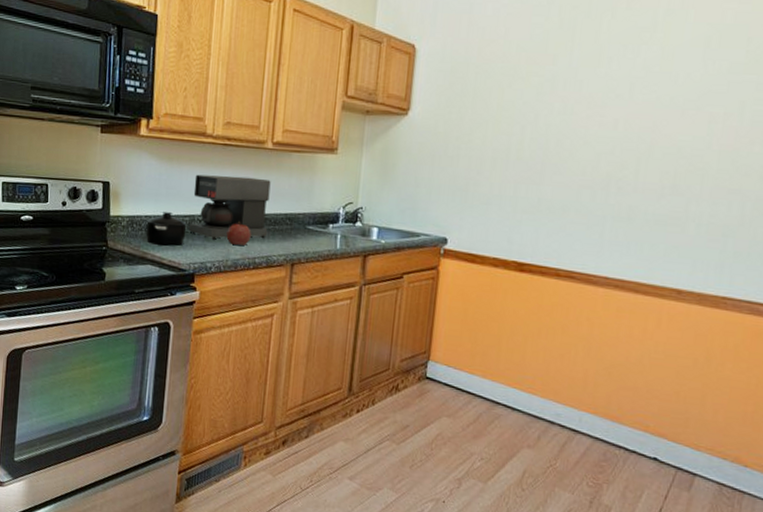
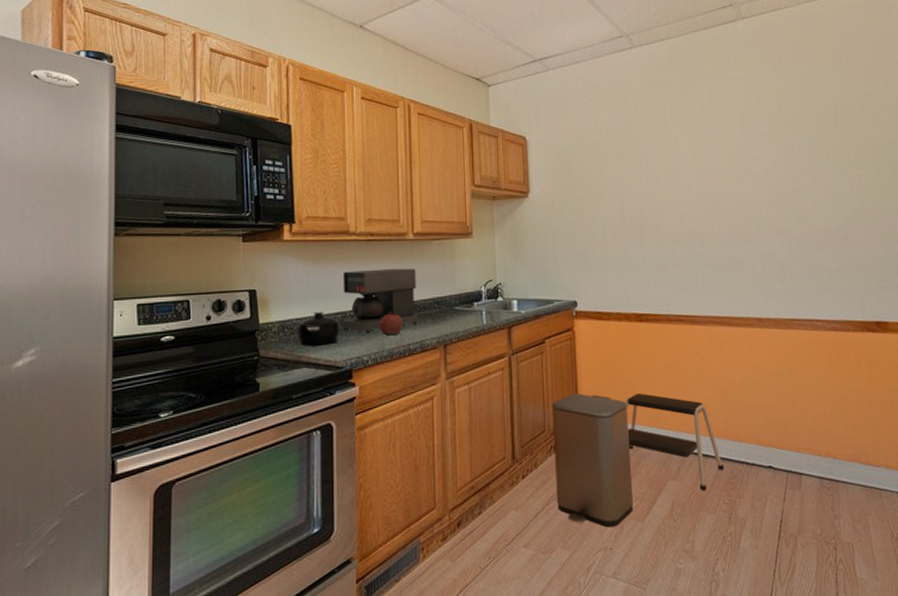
pedal bin: none [391,336,488,482] -> present [551,393,634,528]
step stool: none [481,349,596,468] -> present [625,393,725,491]

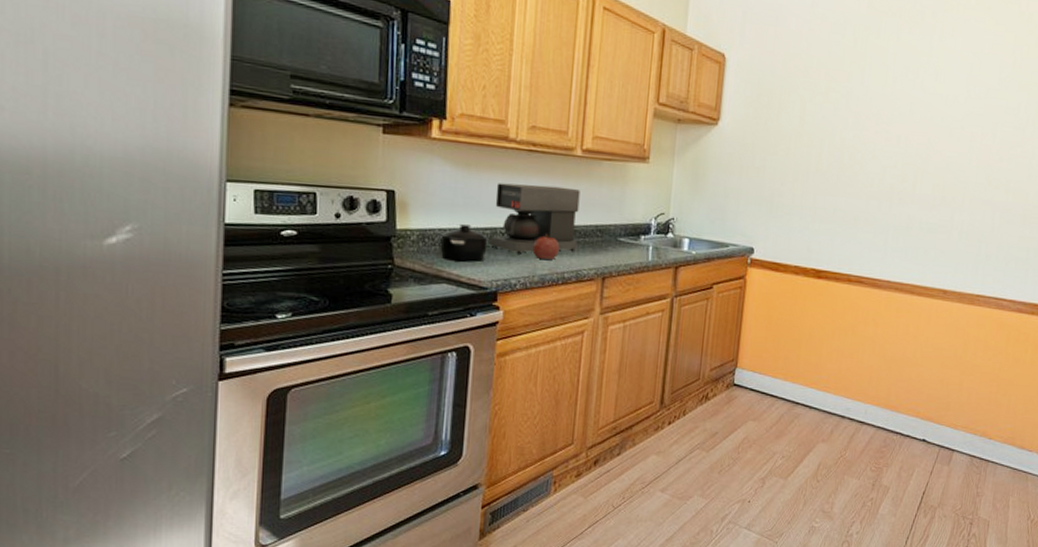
pedal bin: present [551,393,634,528] -> none [701,344,789,482]
step stool: present [625,393,725,491] -> none [783,352,878,457]

